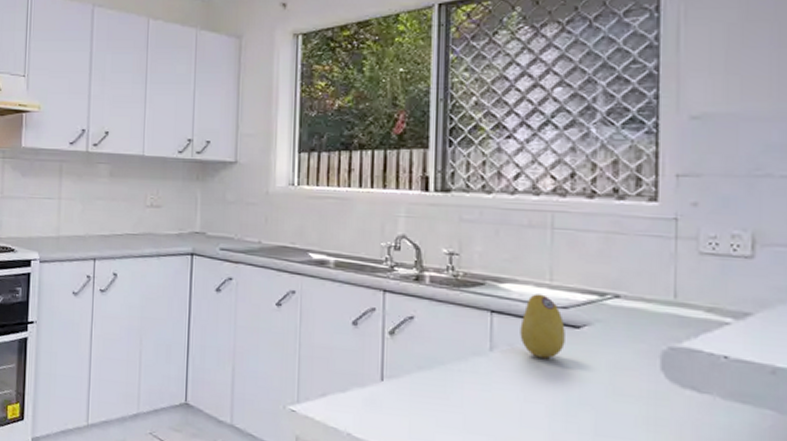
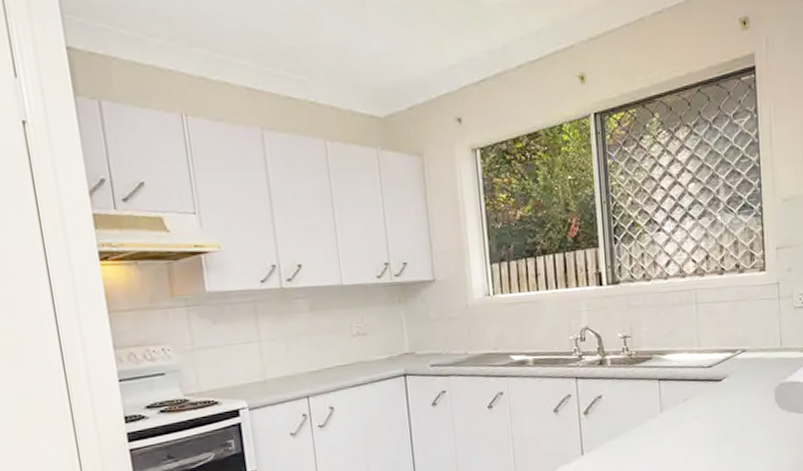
fruit: present [520,294,565,359] -> none [680,359,712,410]

